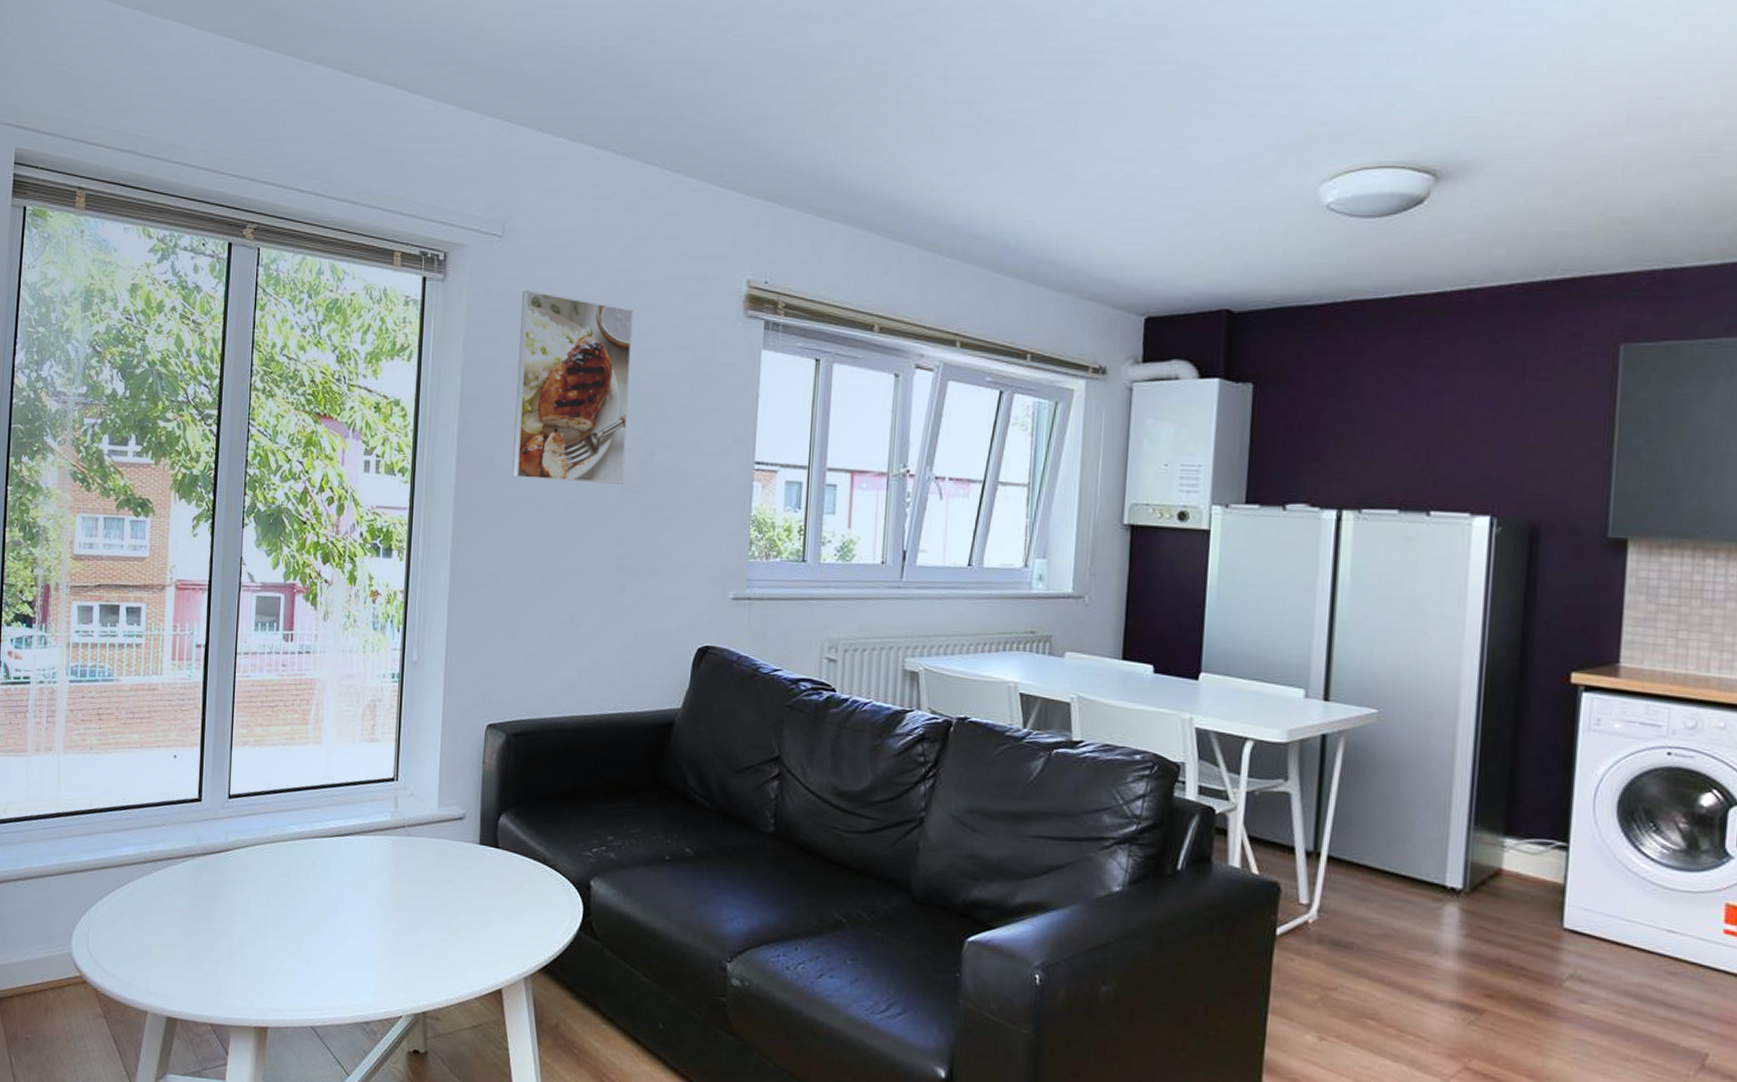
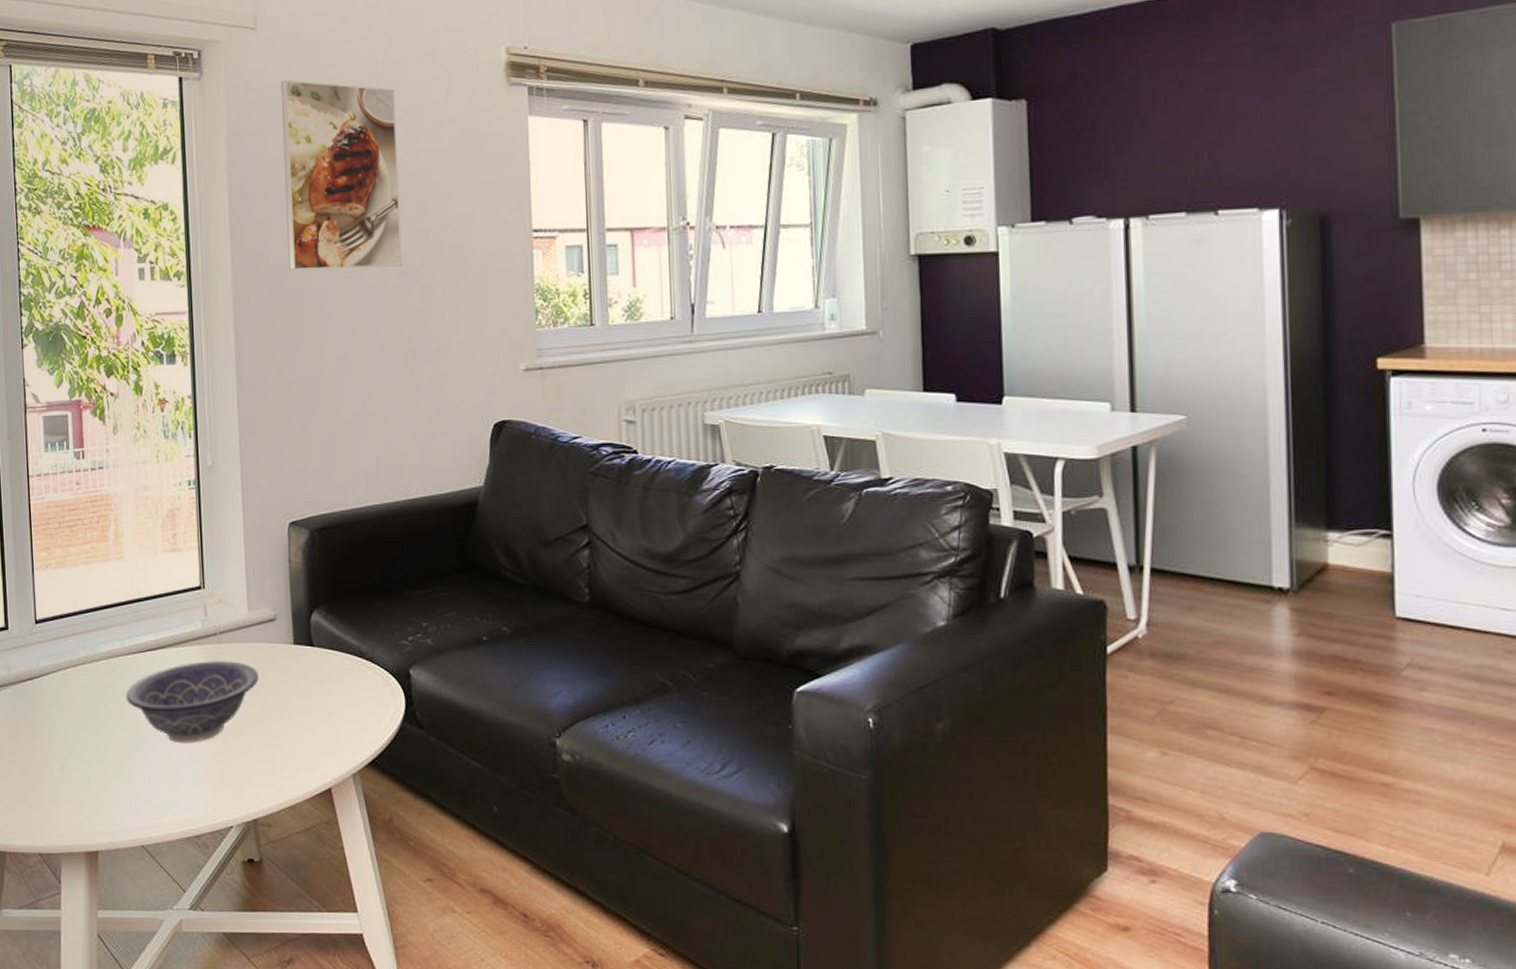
decorative bowl: none [310,852,442,931] -> present [125,660,259,744]

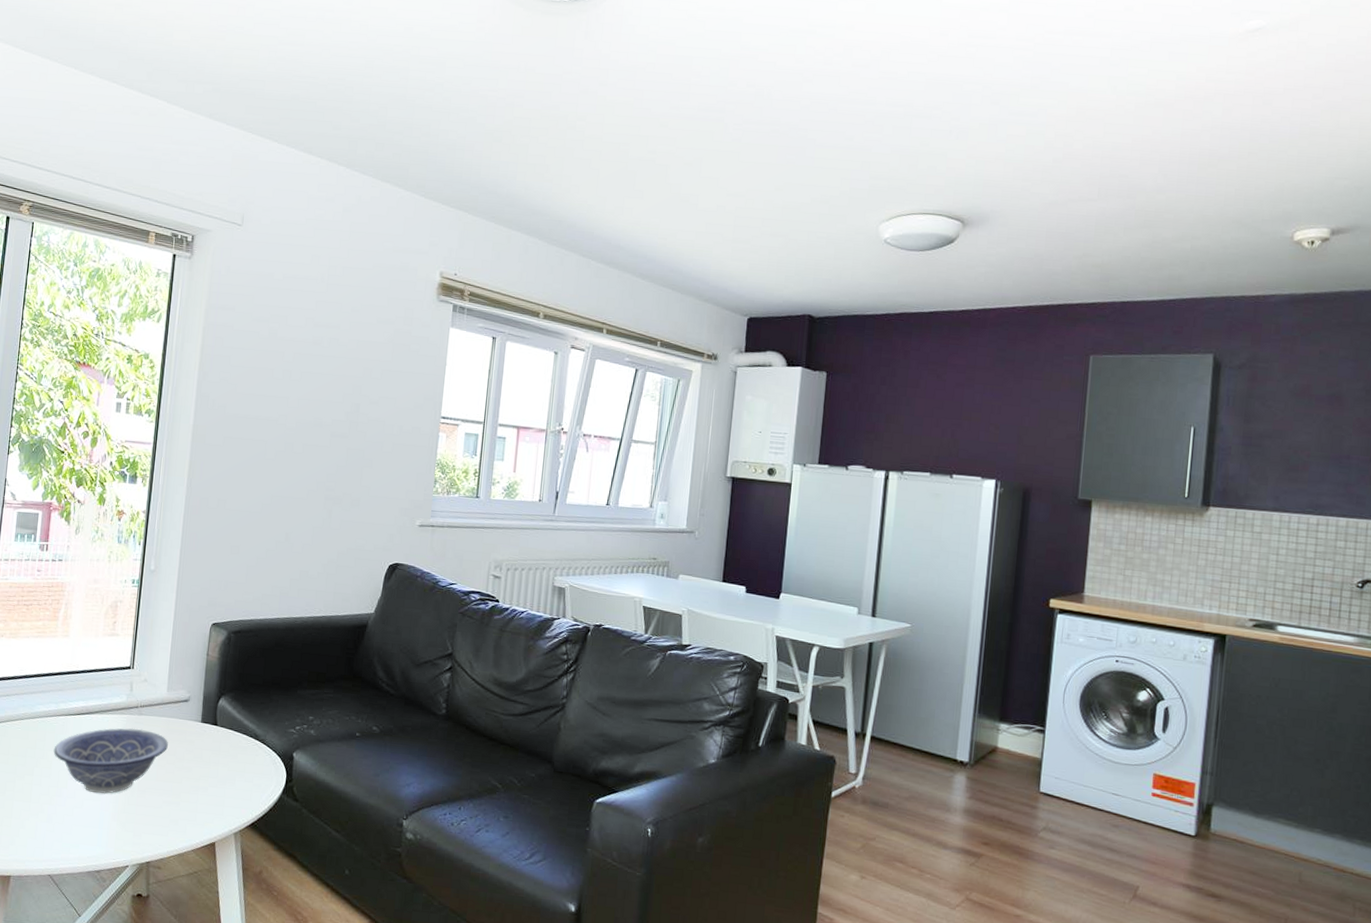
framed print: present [281,79,403,271] -> none [241,269,347,431]

